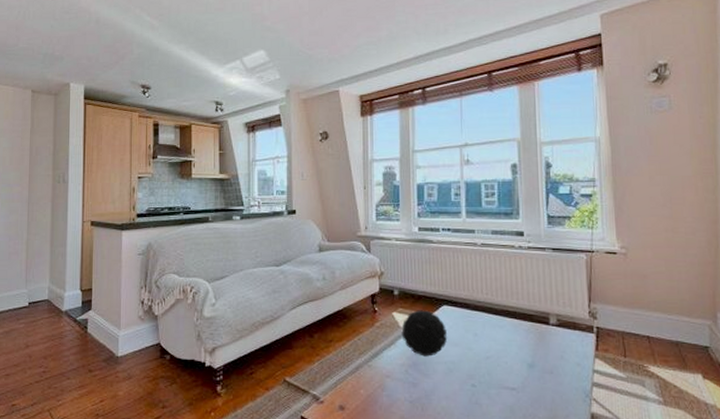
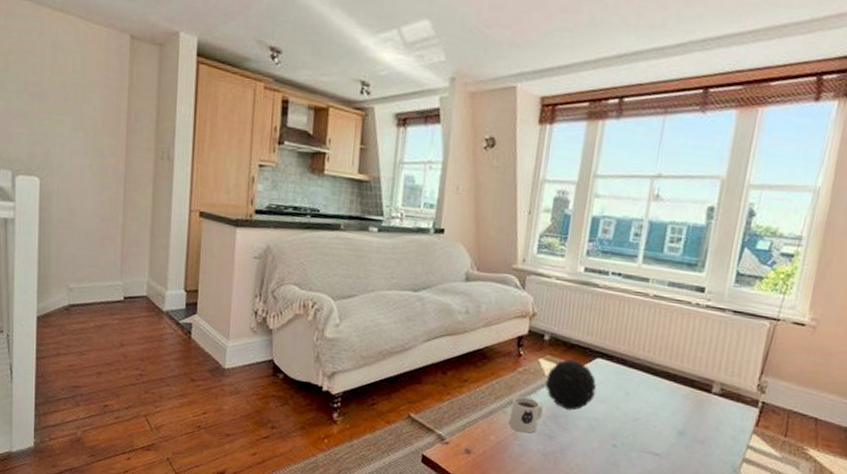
mug: none [375,349,403,383] -> present [509,396,543,433]

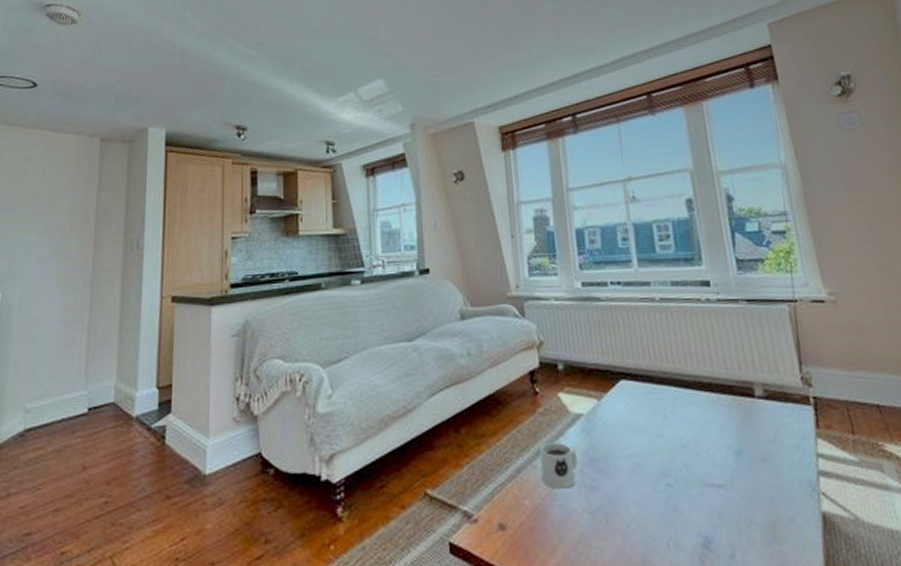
decorative orb: present [545,359,597,411] -> none [570,387,631,450]

